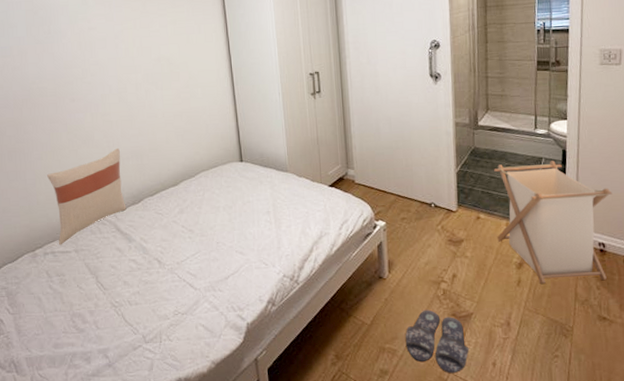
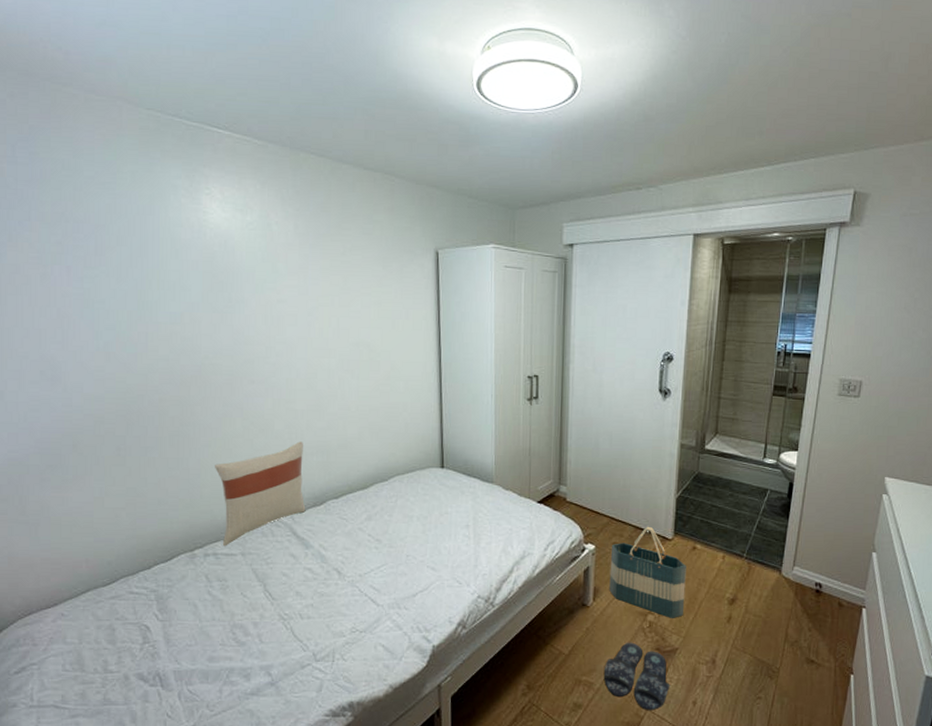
tote bag: none [400,200,475,285] -> present [609,526,686,618]
laundry basket: present [493,160,612,284] -> none [712,493,835,623]

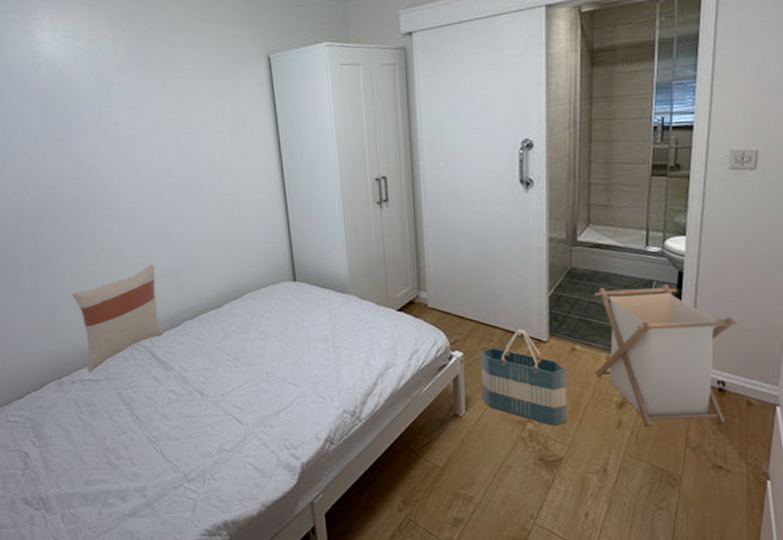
slippers: present [604,642,670,711] -> none [484,452,558,525]
laundry basket: none [712,493,835,623] -> present [593,284,737,426]

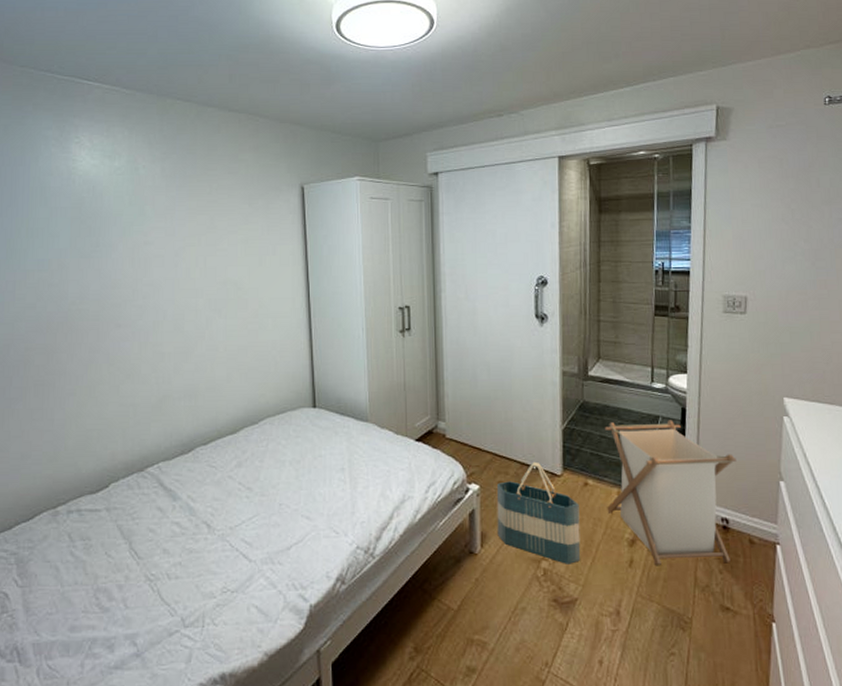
pillow: present [72,264,163,373] -> none [80,385,173,502]

